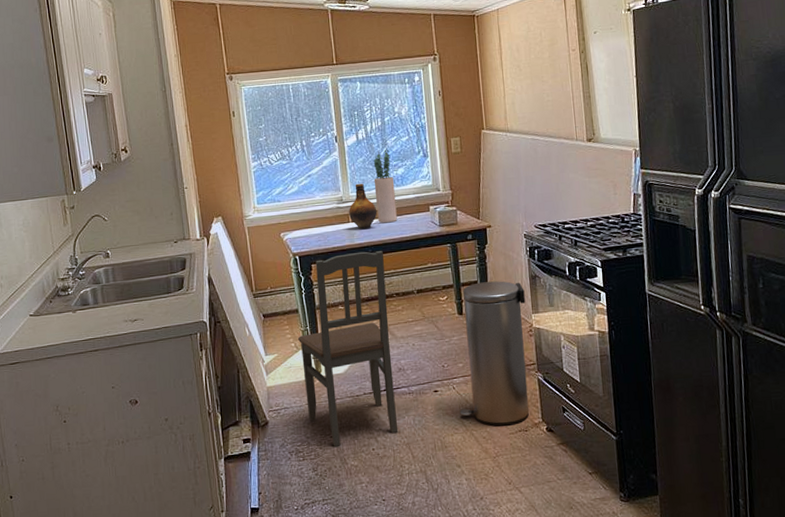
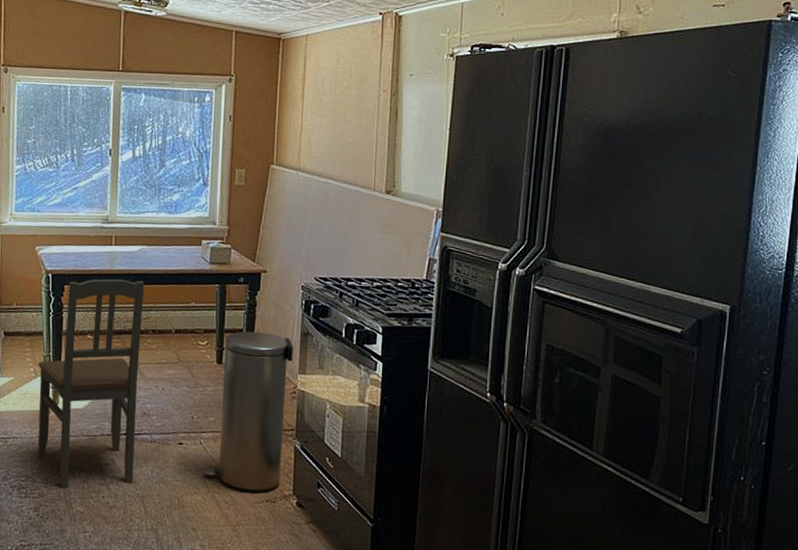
ceramic jug: present [349,183,377,230] -> none [113,204,144,256]
vase: present [373,146,397,224] -> none [143,167,167,252]

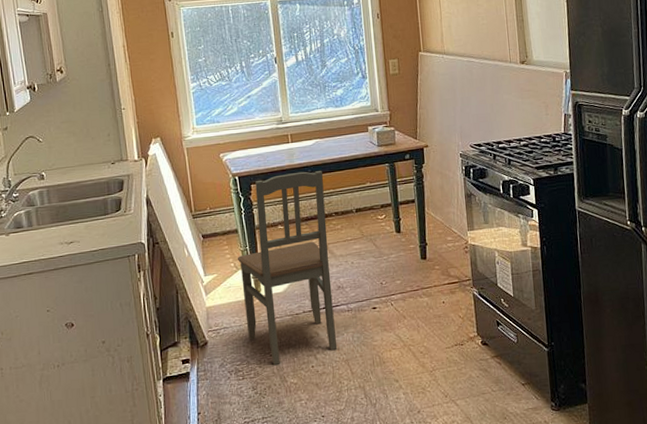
pedal bin: present [203,331,294,494] -> none [397,199,465,341]

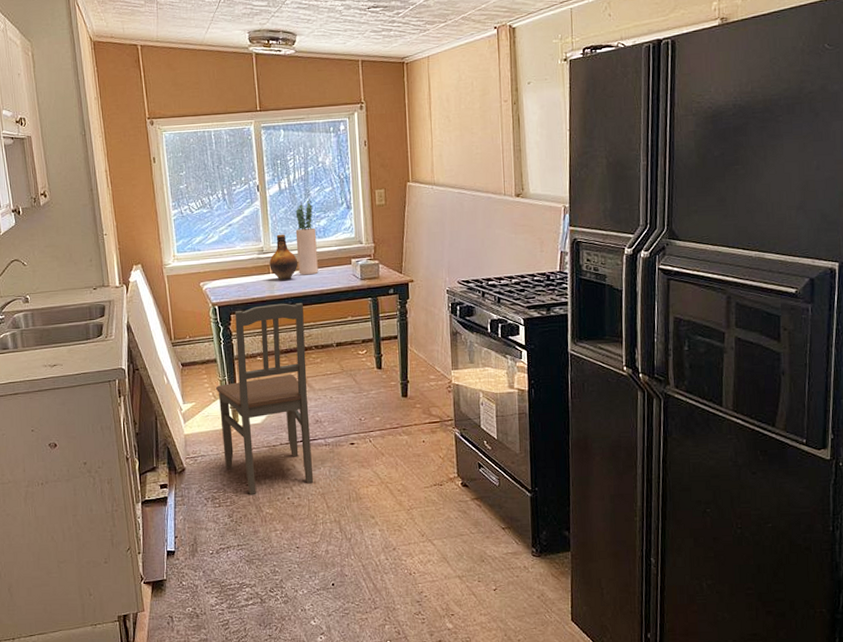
ceramic jug: none [288,104,317,150] -> present [269,234,298,281]
vase: none [312,67,336,144] -> present [295,196,318,276]

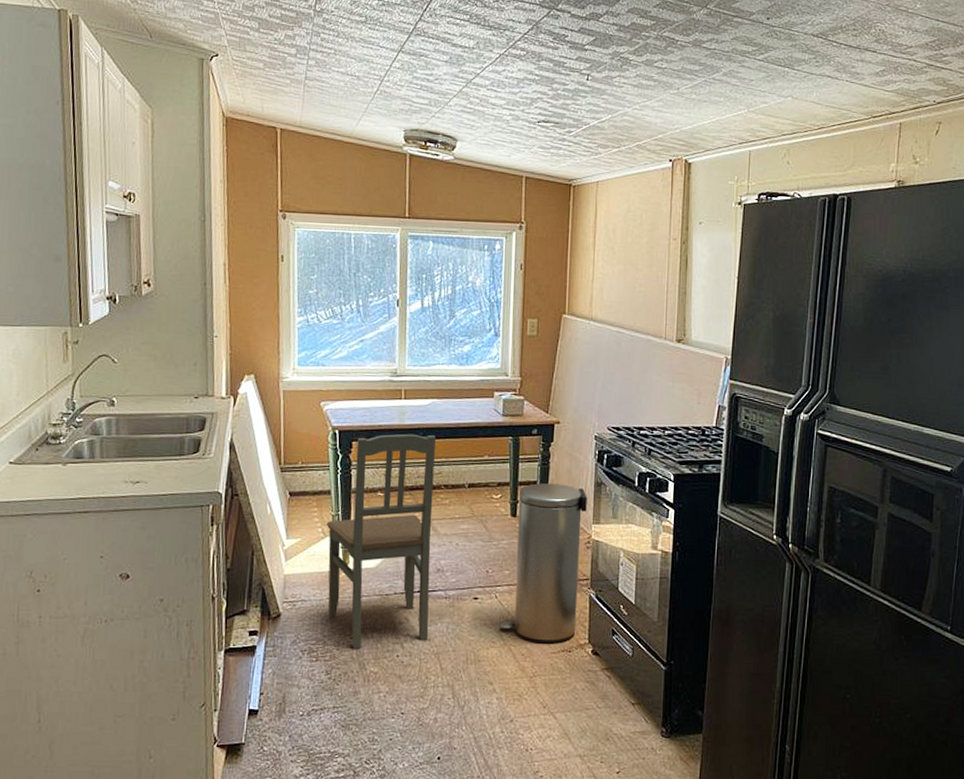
ceramic jug: present [269,234,298,281] -> none [402,356,435,409]
vase: present [295,196,318,276] -> none [434,318,458,405]
pedal bin: none [375,336,445,480] -> present [499,483,587,644]

